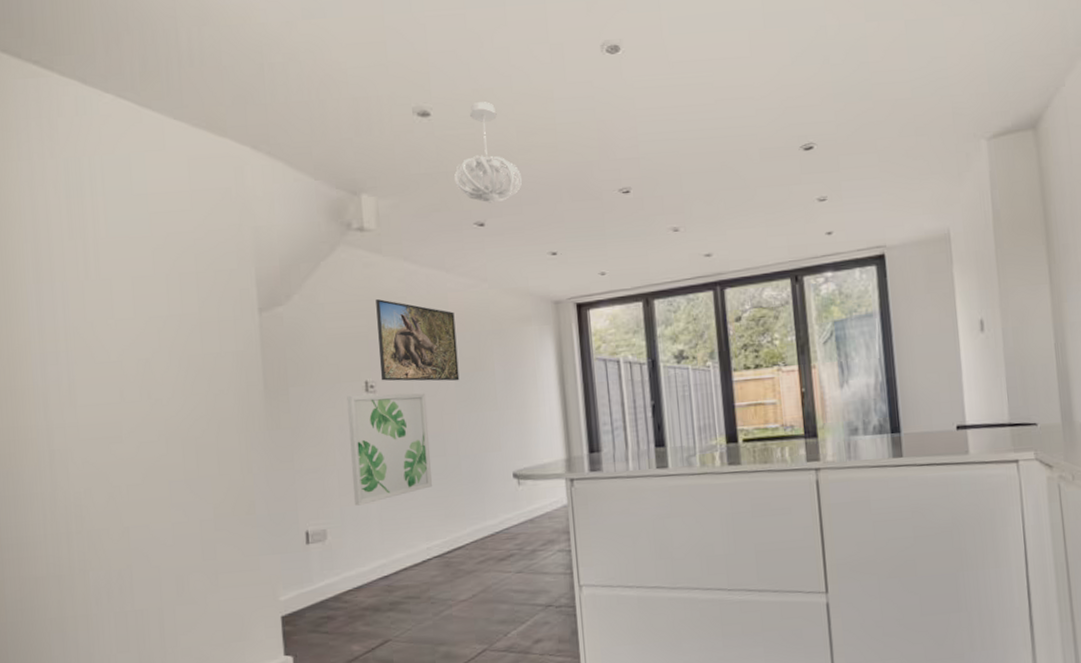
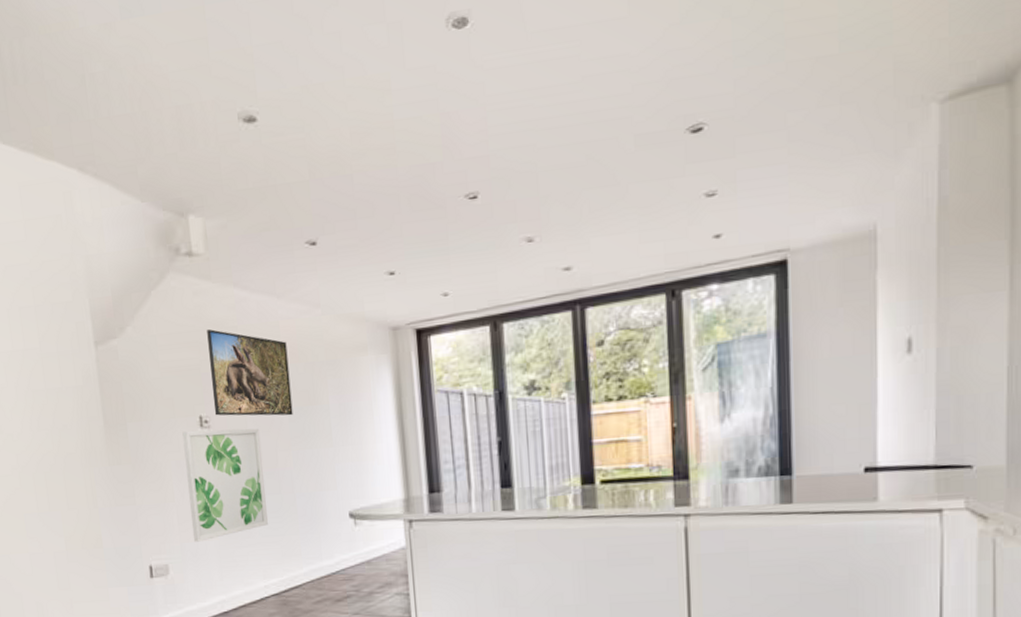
pendant light: present [453,102,522,203] -> none [283,100,356,219]

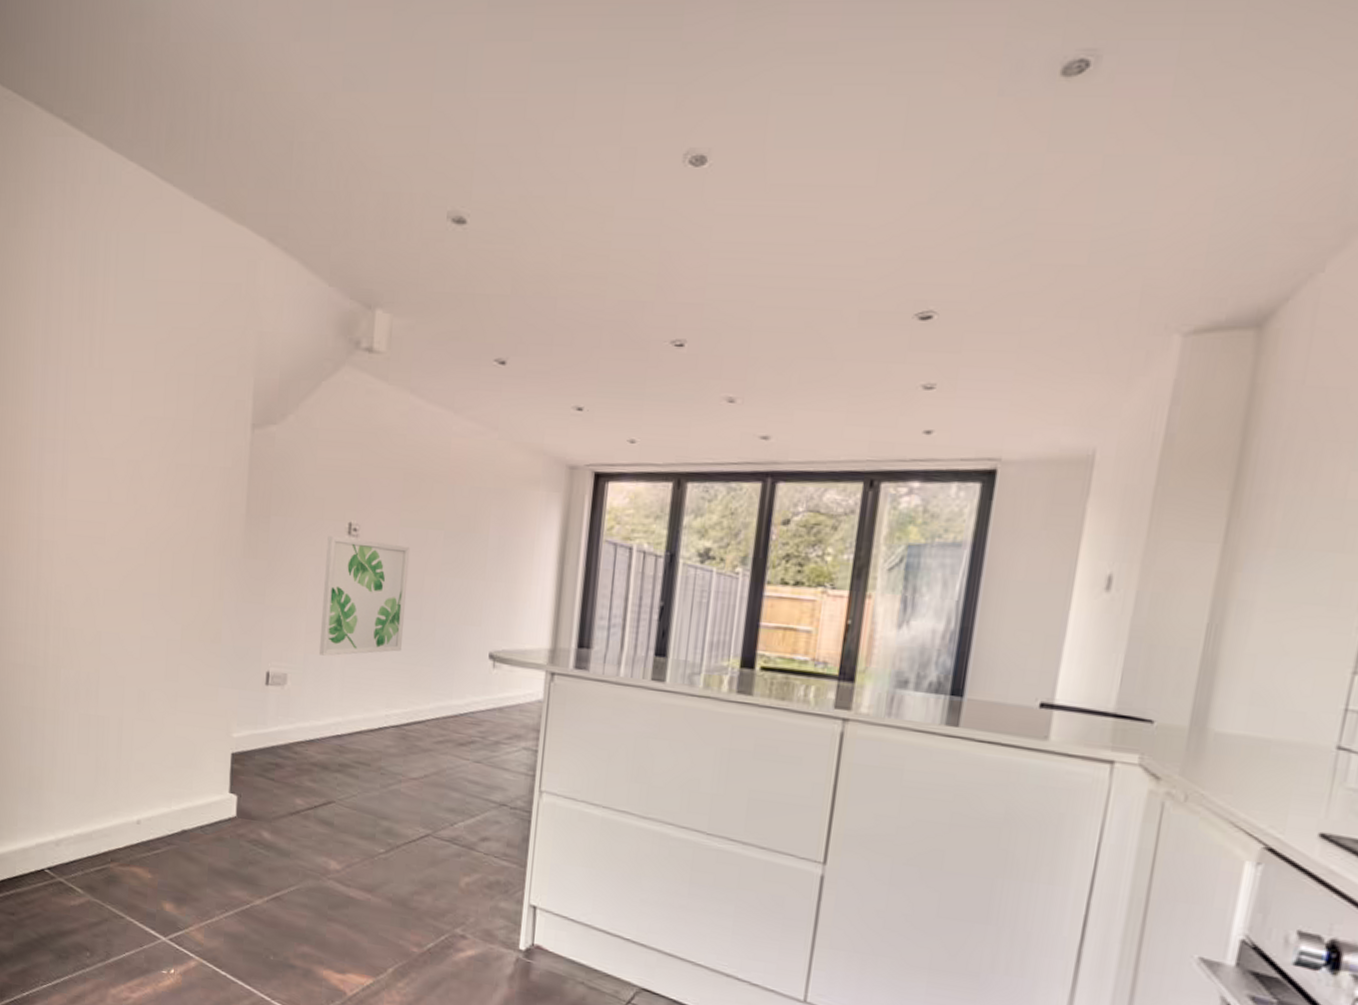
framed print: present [207,329,293,416] -> none [365,433,455,540]

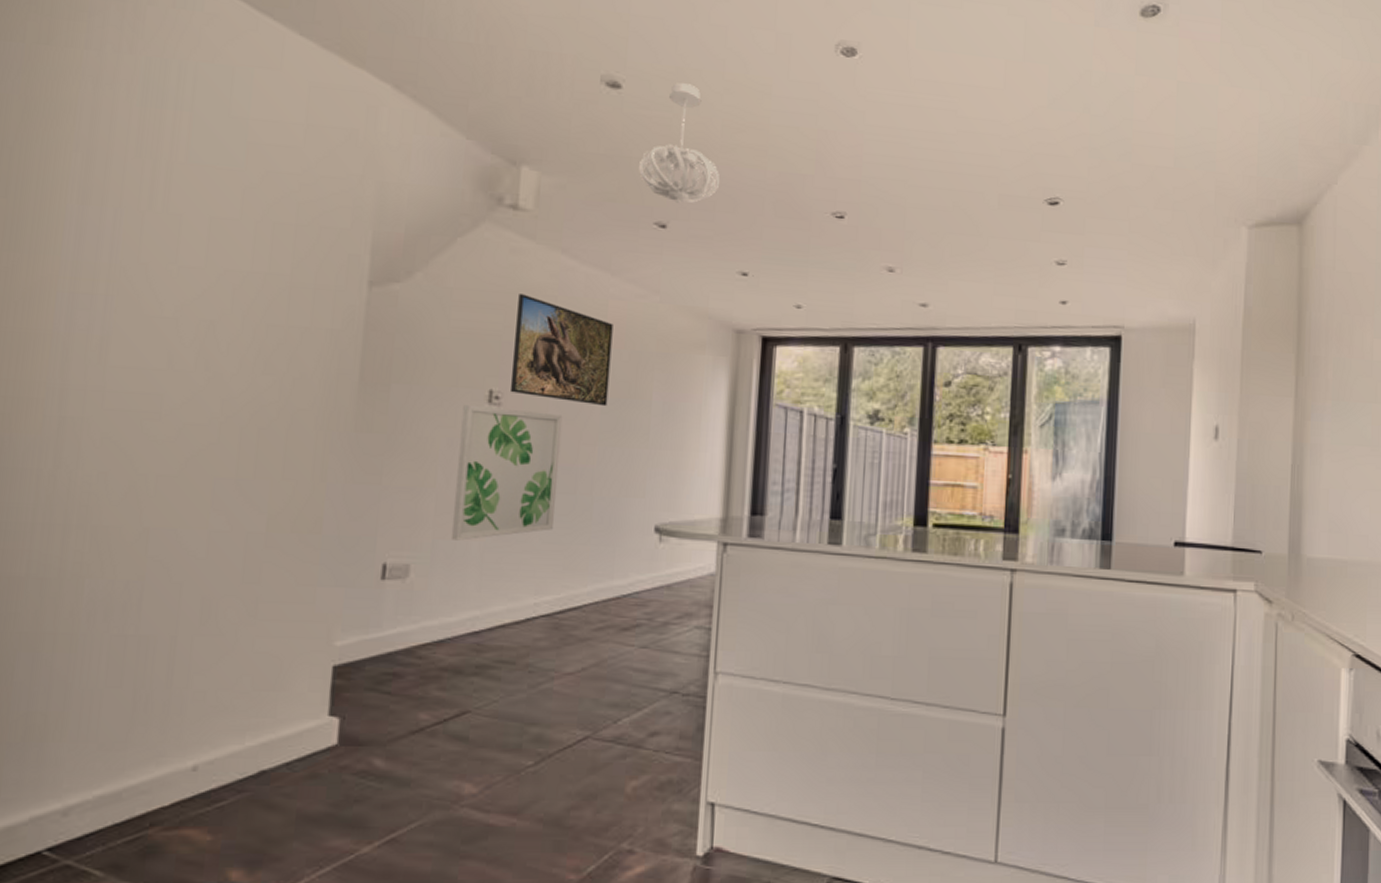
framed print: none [365,433,455,540] -> present [509,294,613,407]
pendant light: none [480,212,558,338] -> present [638,83,719,203]

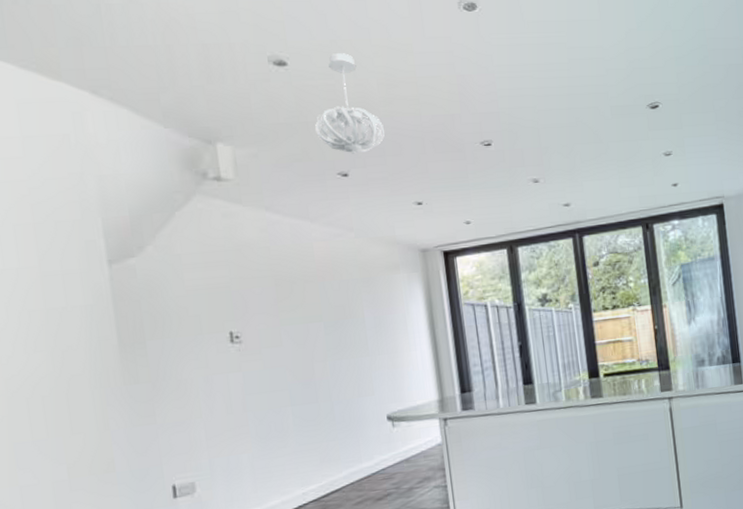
wall art: present [450,404,563,541] -> none [210,342,305,457]
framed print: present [509,294,613,407] -> none [237,249,329,331]

